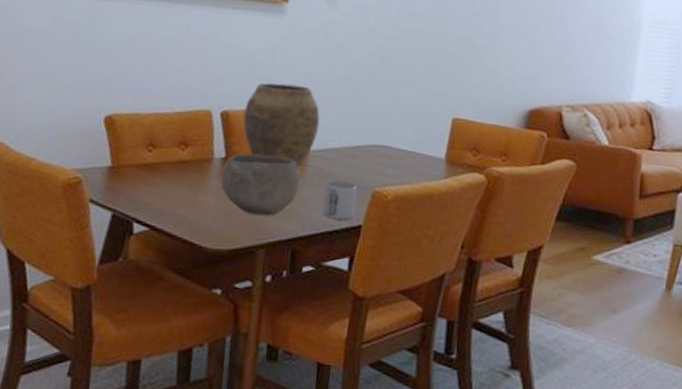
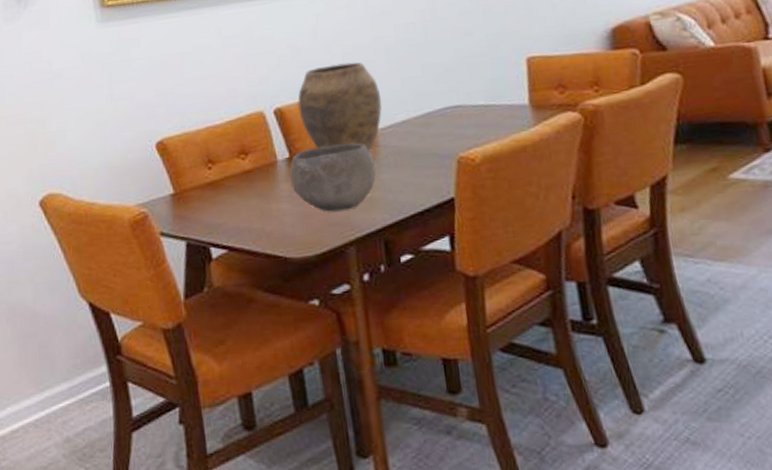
mug: present [323,180,357,220] -> none [404,153,444,198]

